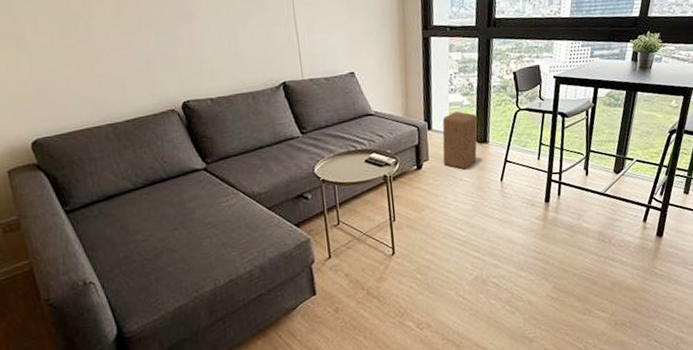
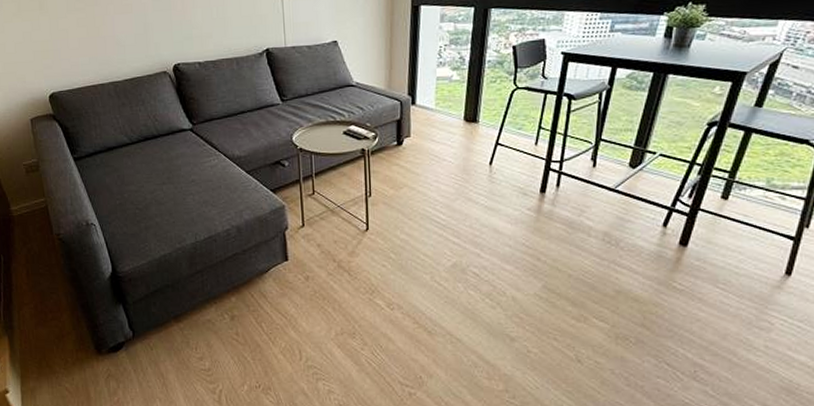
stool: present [442,111,478,170] -> none [426,86,467,149]

